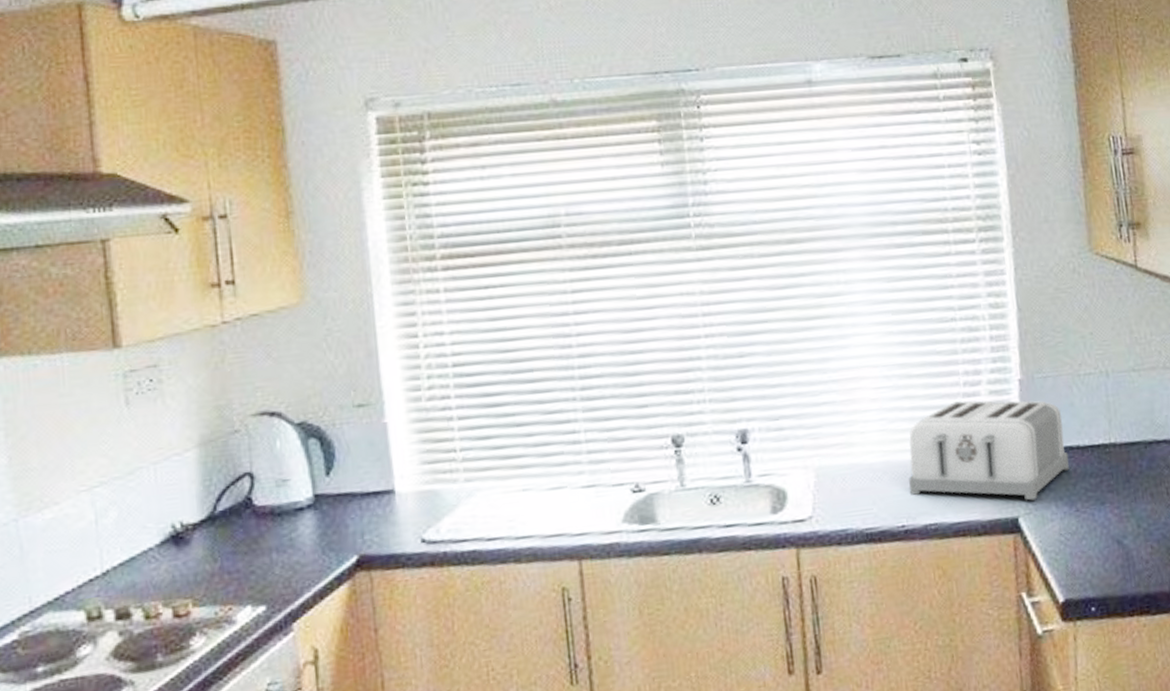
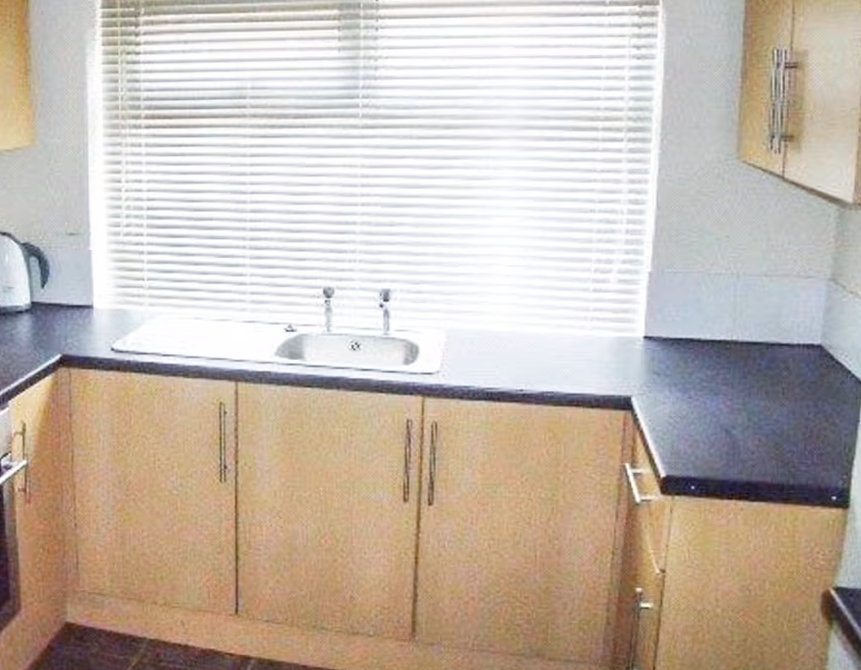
toaster: present [909,400,1069,501] -> none [531,286,688,383]

